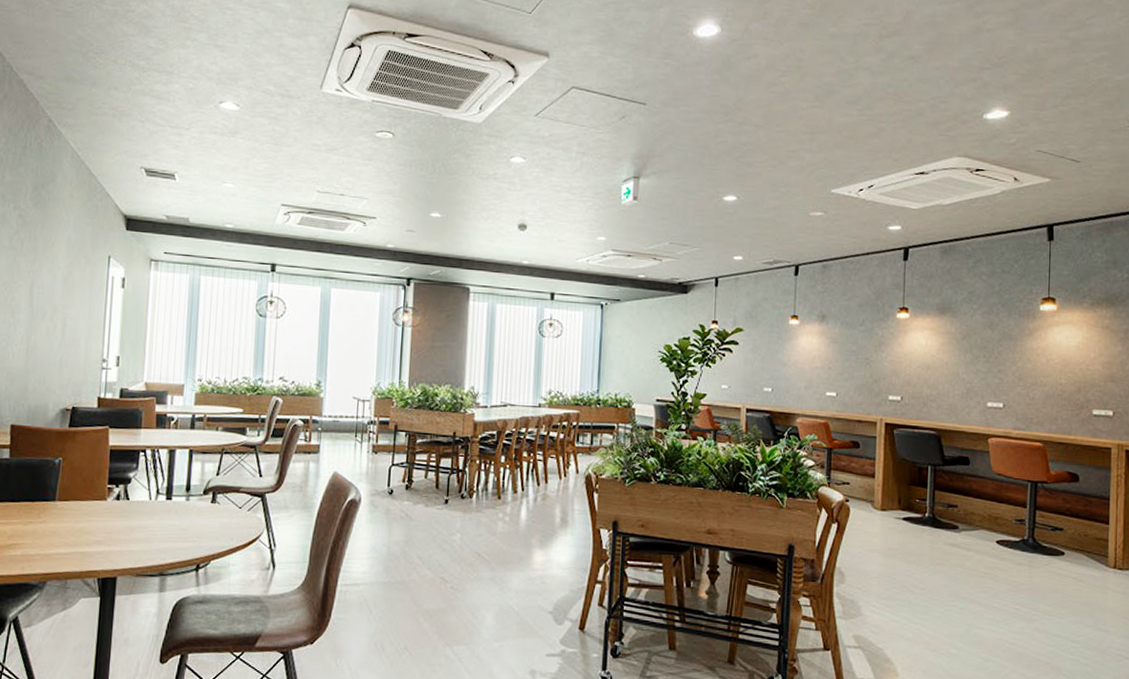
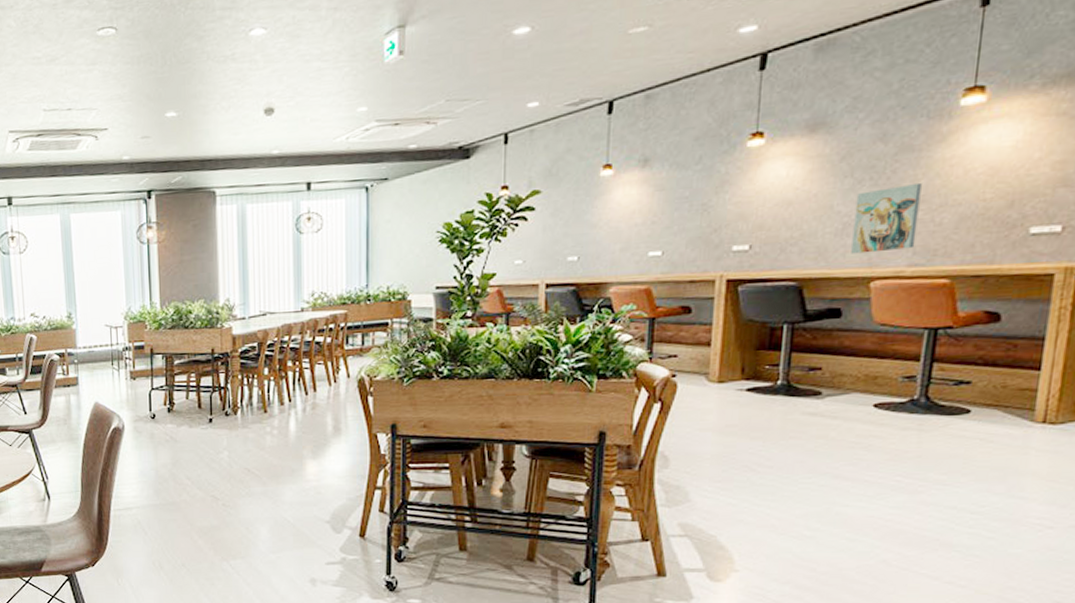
wall art: none [974,364,1019,415] -> present [851,184,922,254]

